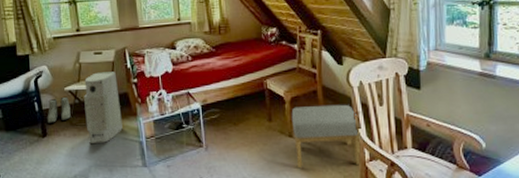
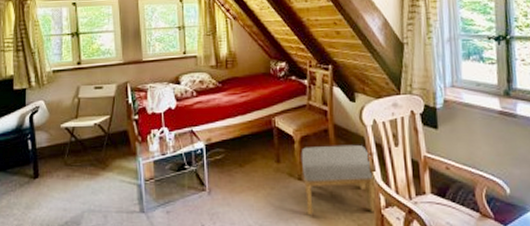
boots: present [47,96,71,123] -> none [40,134,66,163]
air purifier: present [84,72,123,143] -> none [81,107,120,186]

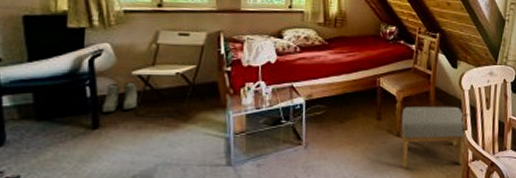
boots: none [40,134,66,163] -> present [102,82,138,113]

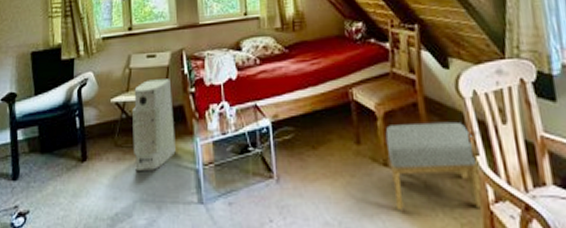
boots: present [102,82,138,113] -> none [88,110,116,144]
air purifier: none [157,56,207,138] -> present [133,79,176,171]

